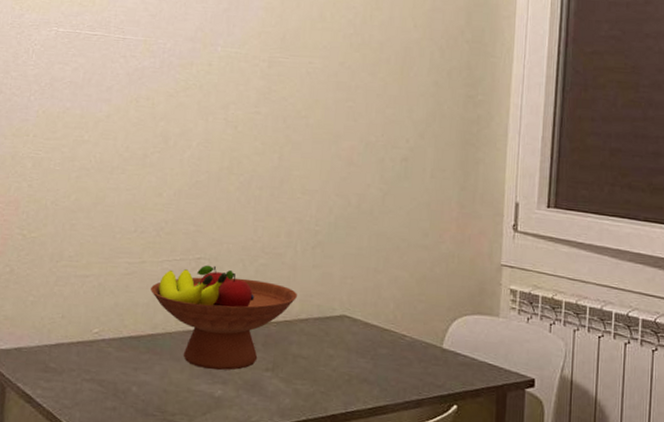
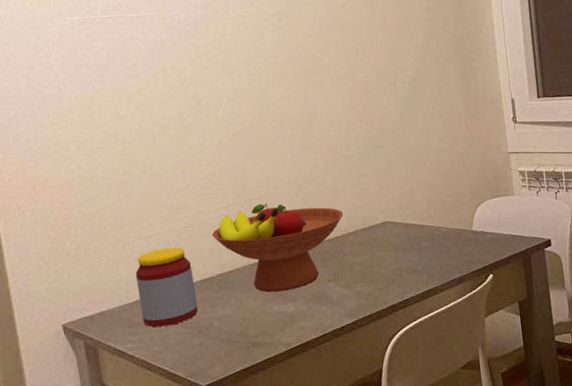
jar: none [59,292,122,380] -> present [135,247,198,327]

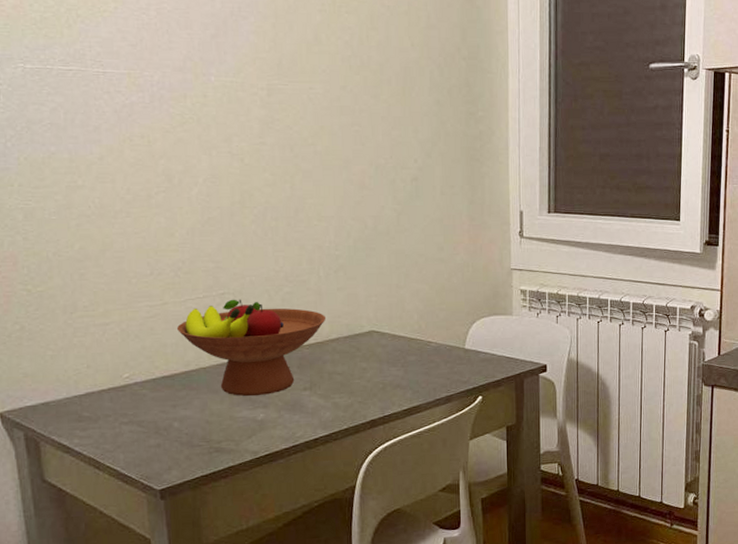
jar: present [135,247,198,327] -> none [86,338,156,424]

